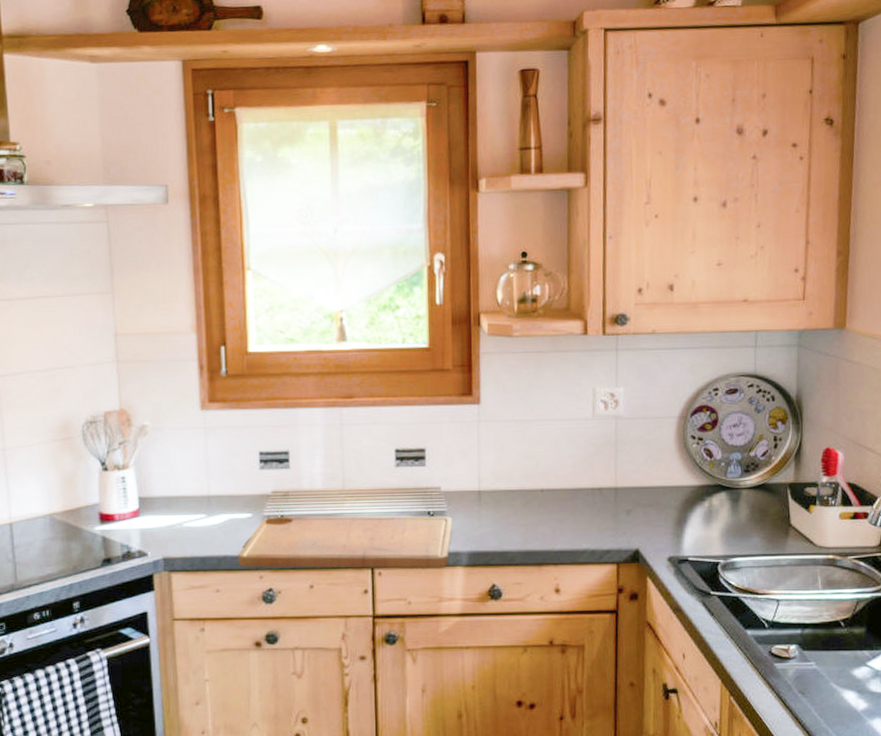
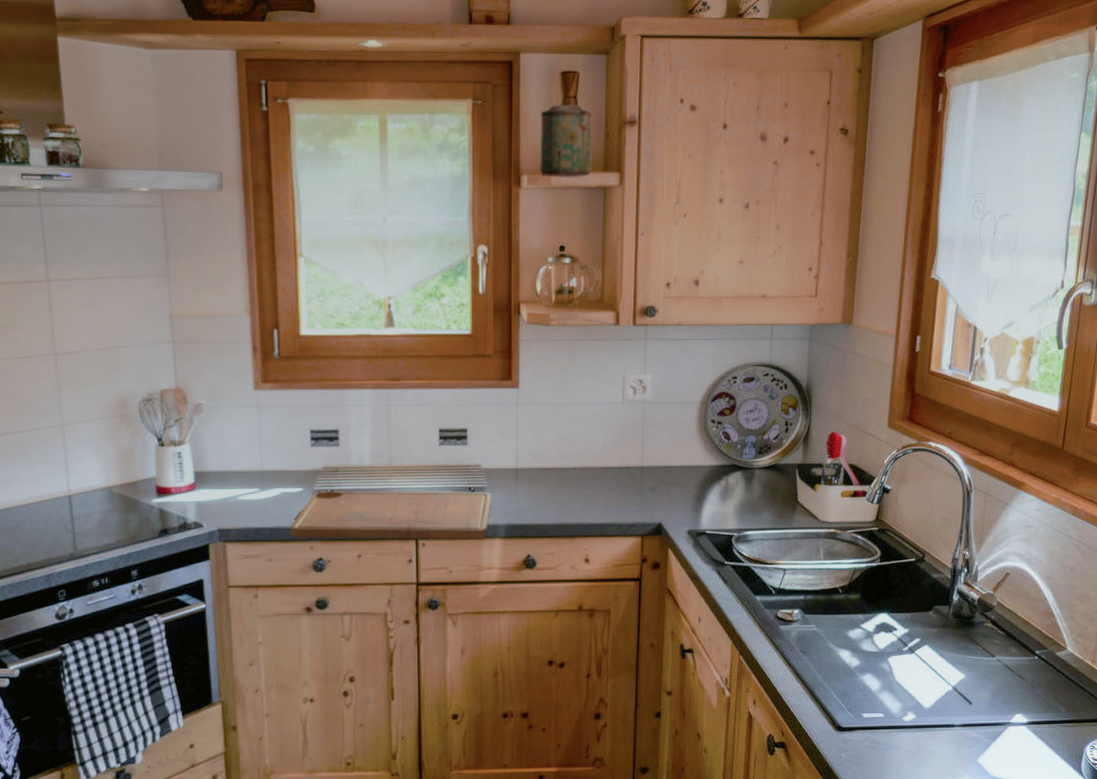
canister: none [499,103,555,181] -> present [540,104,592,178]

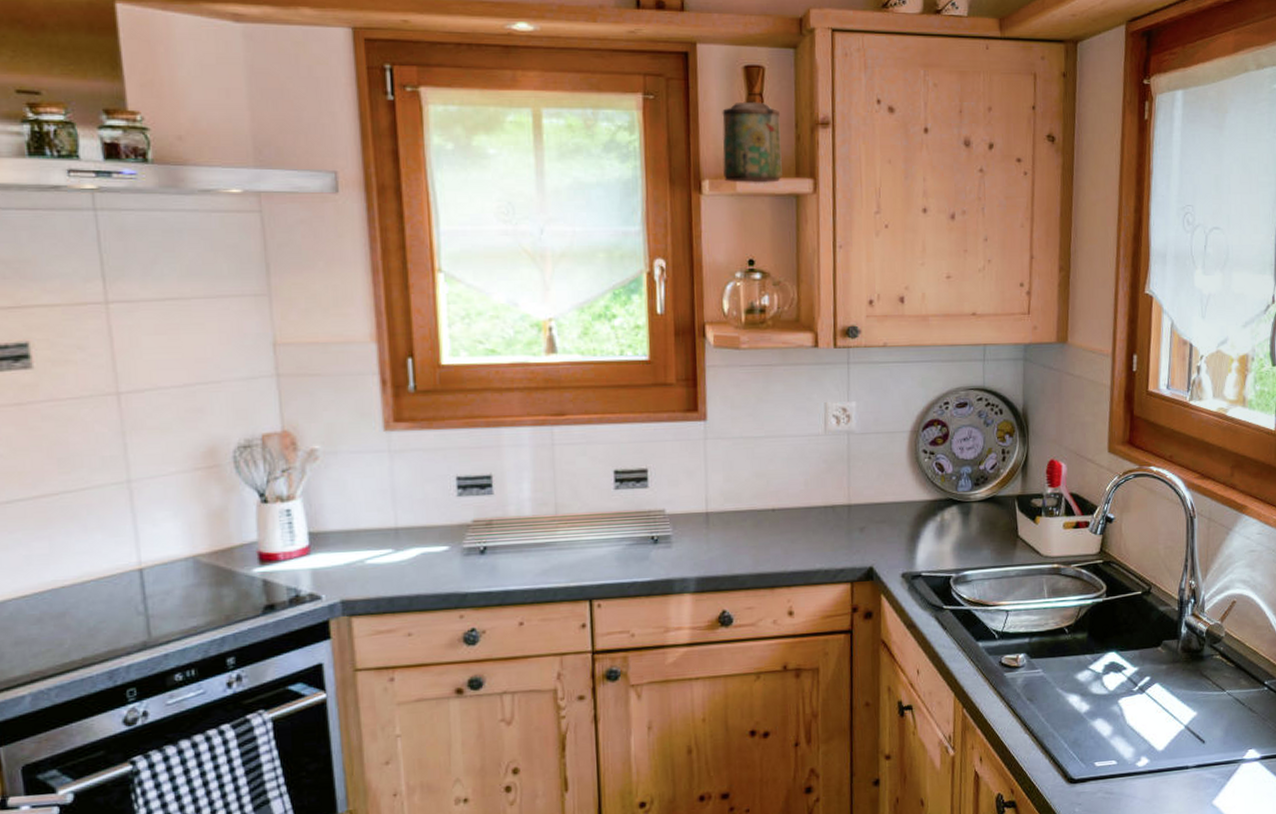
cutting board: present [290,490,492,540] -> none [433,540,679,607]

